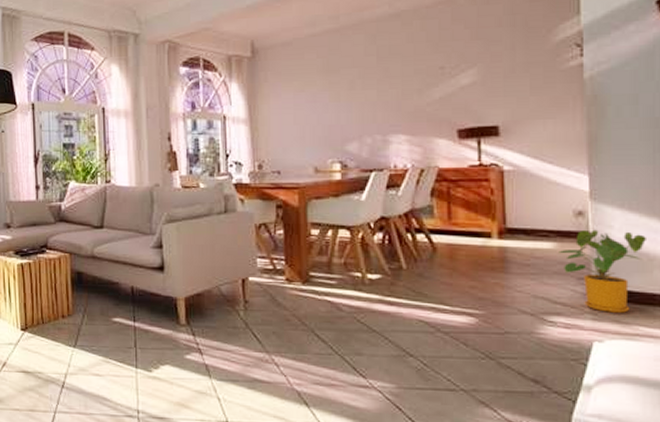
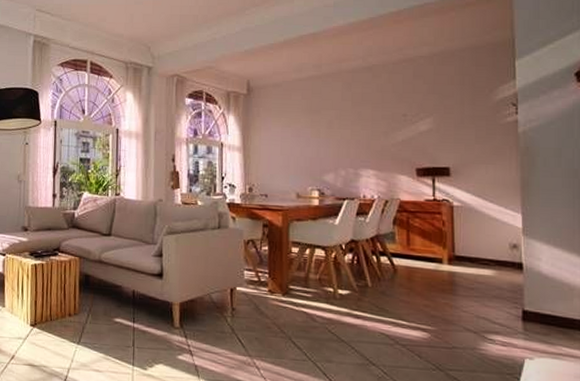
house plant: present [559,229,646,313] -> none [497,260,568,335]

